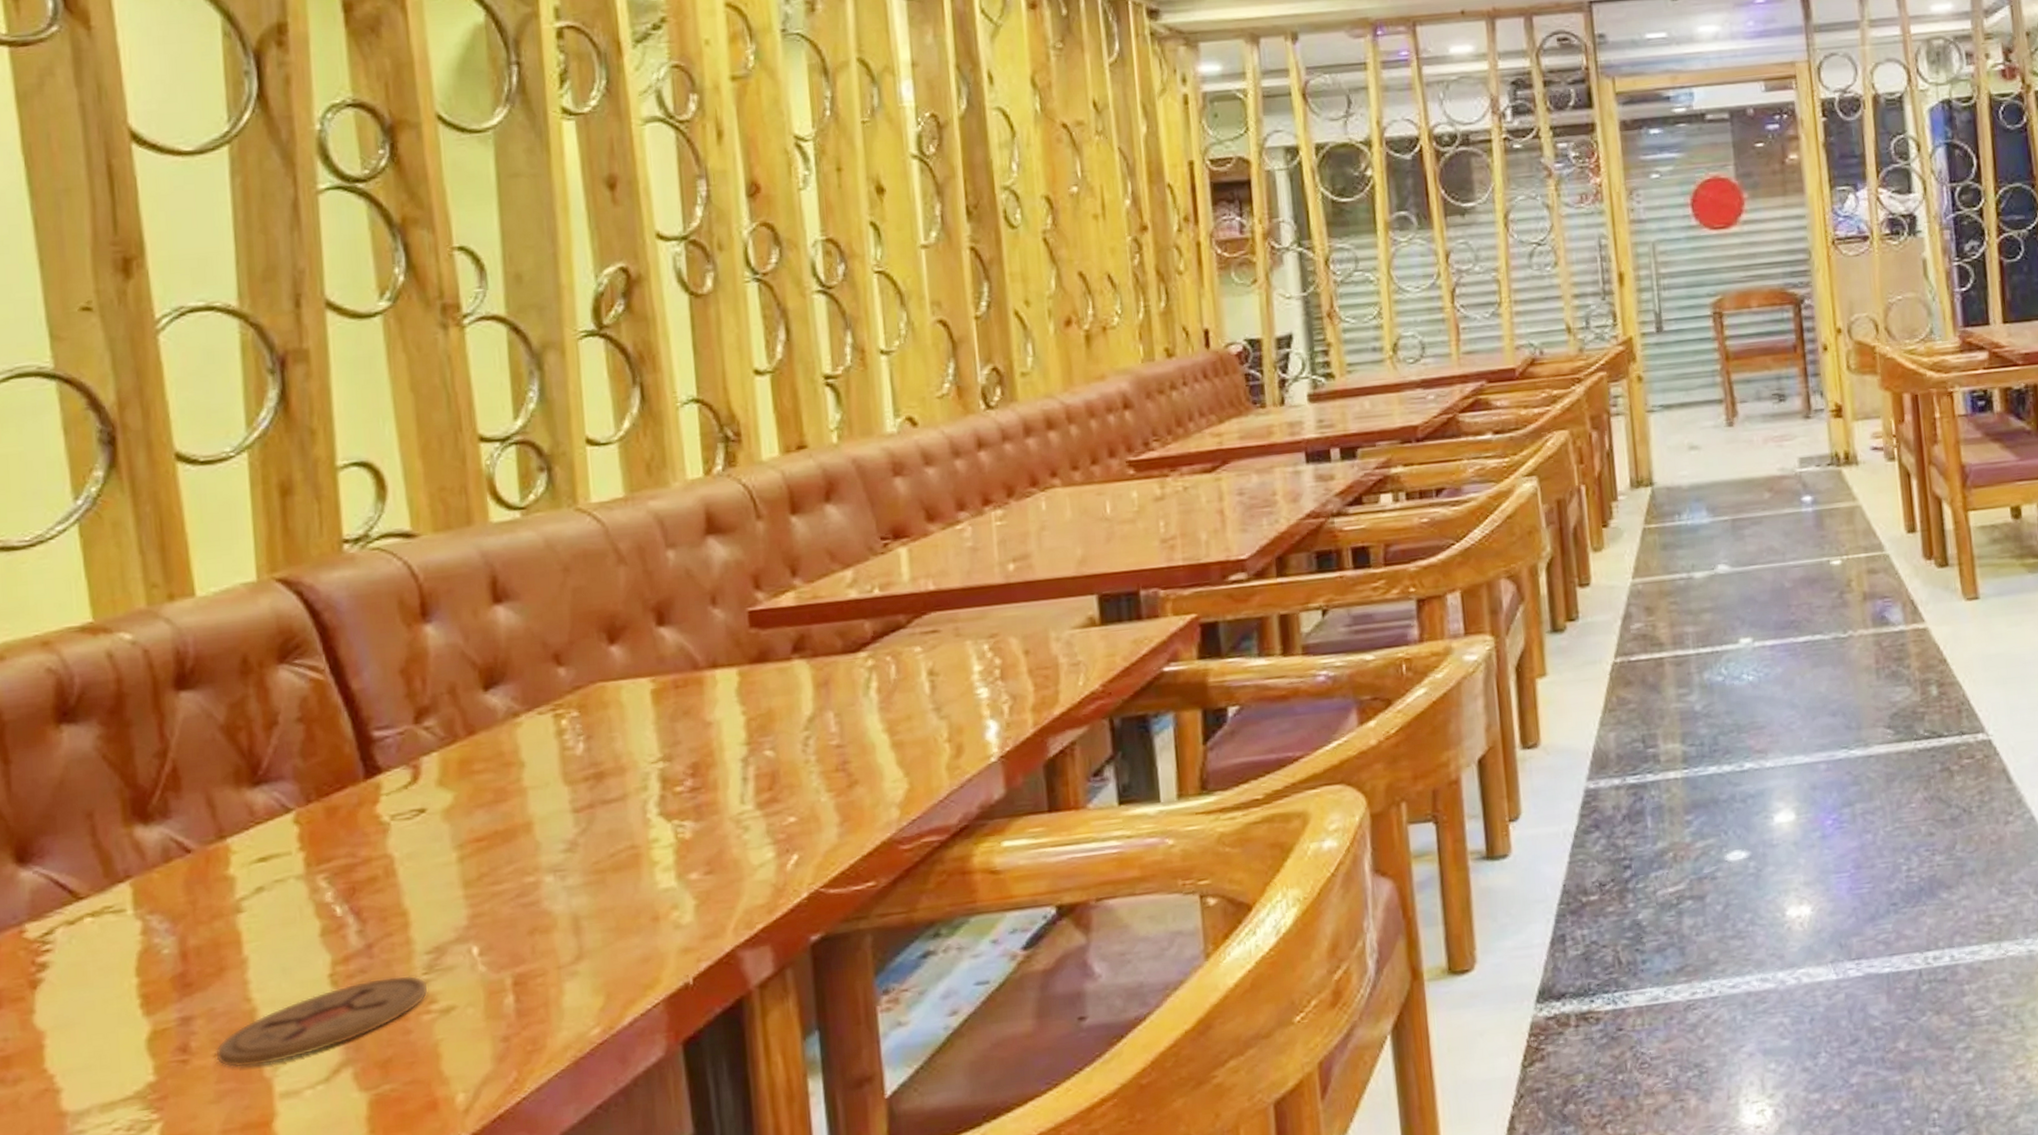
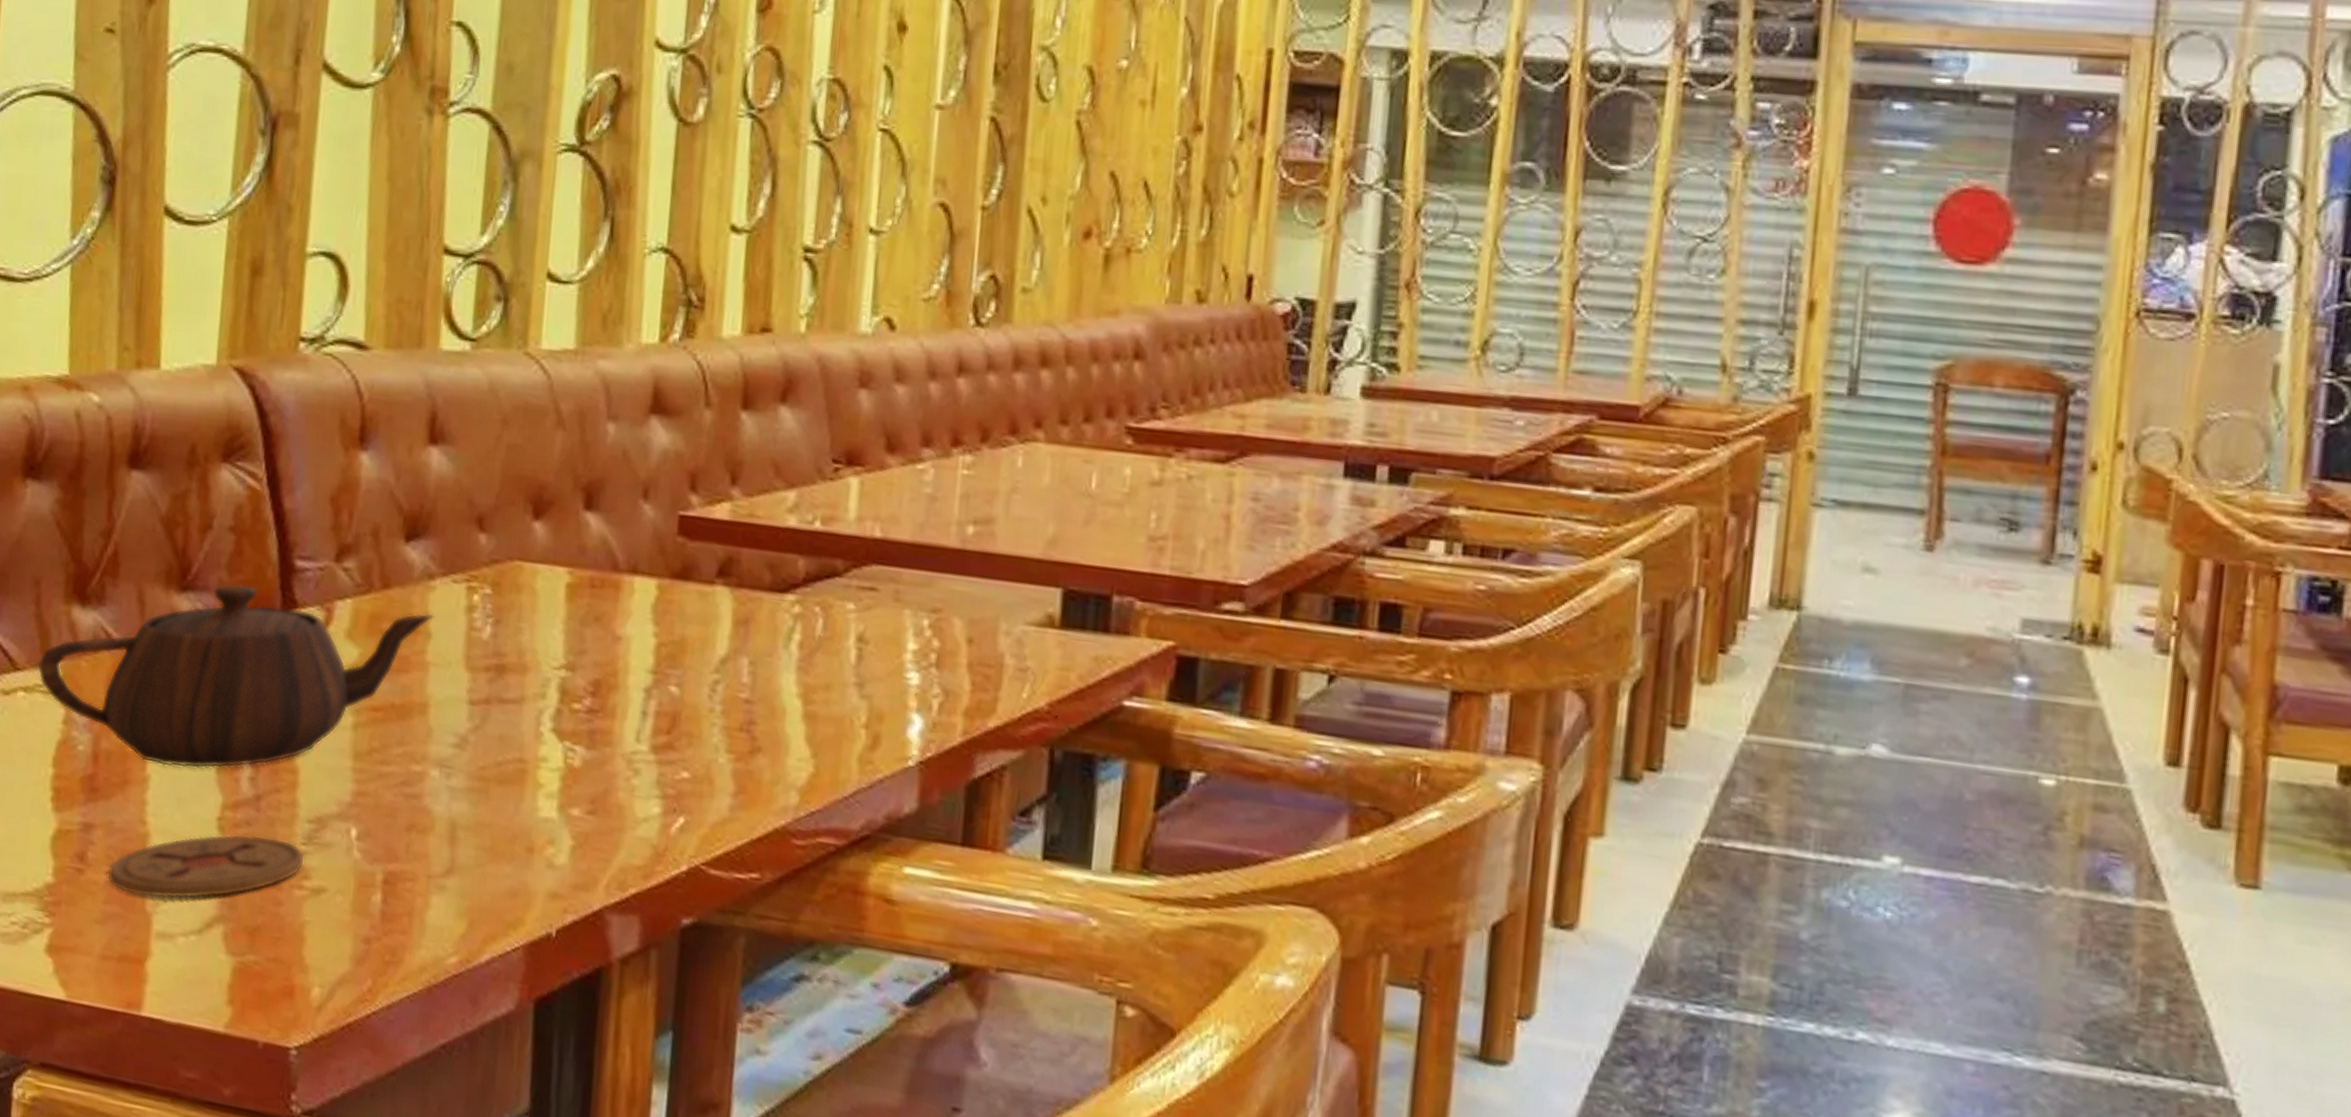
teapot: none [103,746,526,946] -> present [37,584,435,769]

